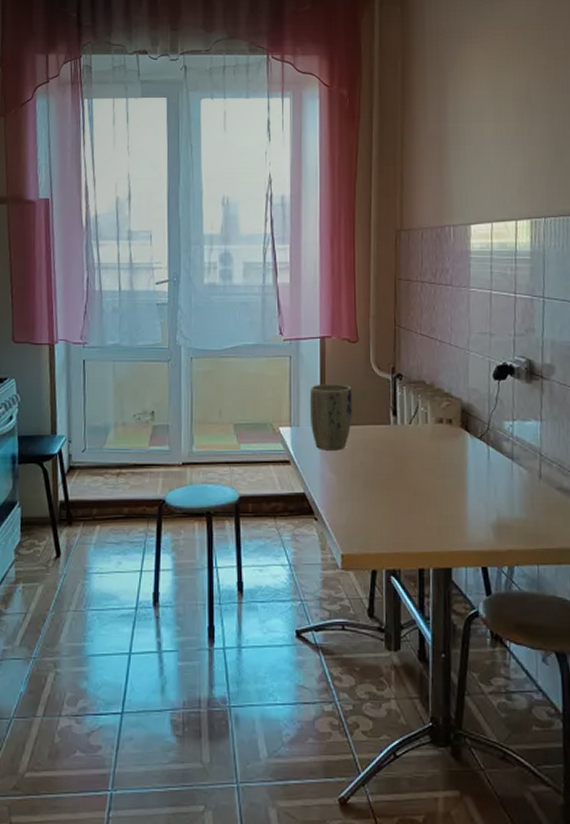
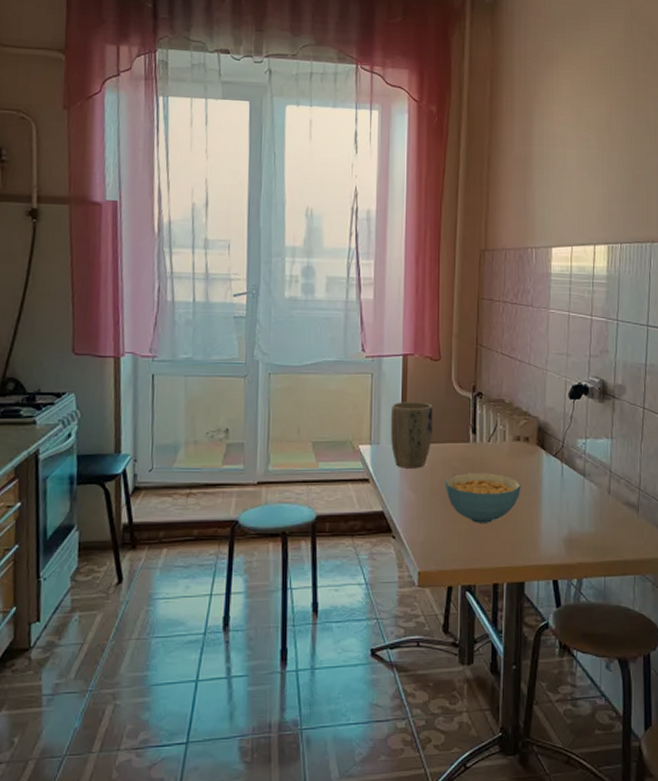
cereal bowl: none [365,455,445,507] -> present [444,473,521,523]

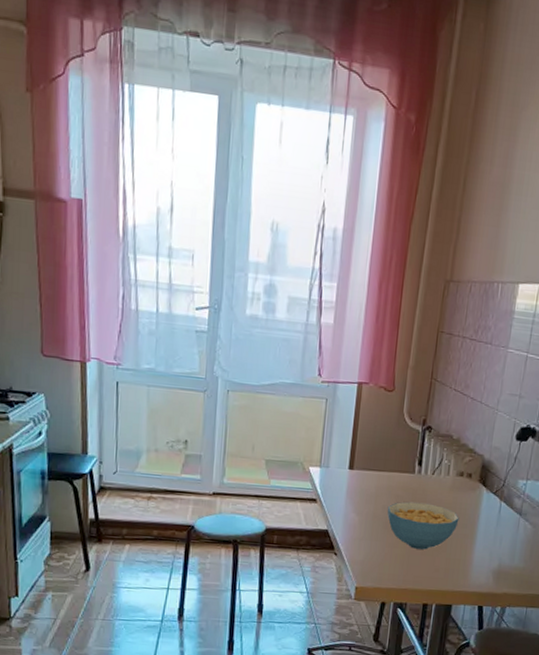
plant pot: present [390,401,433,468] -> none [339,428,383,494]

